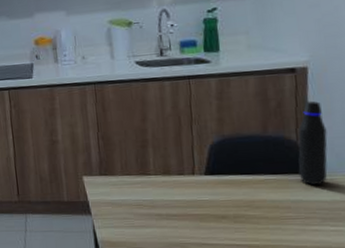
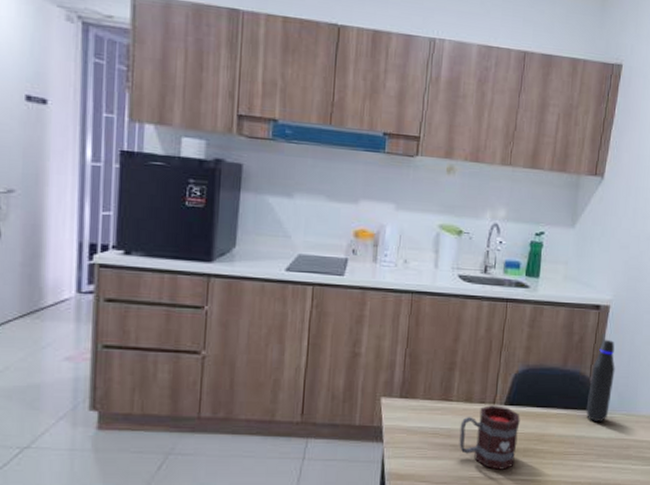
mug: none [162,176,226,236] -> present [459,405,520,470]

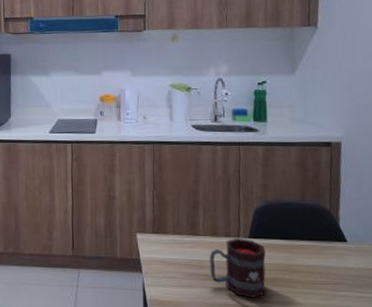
water bottle: present [586,339,615,423] -> none [330,173,356,253]

